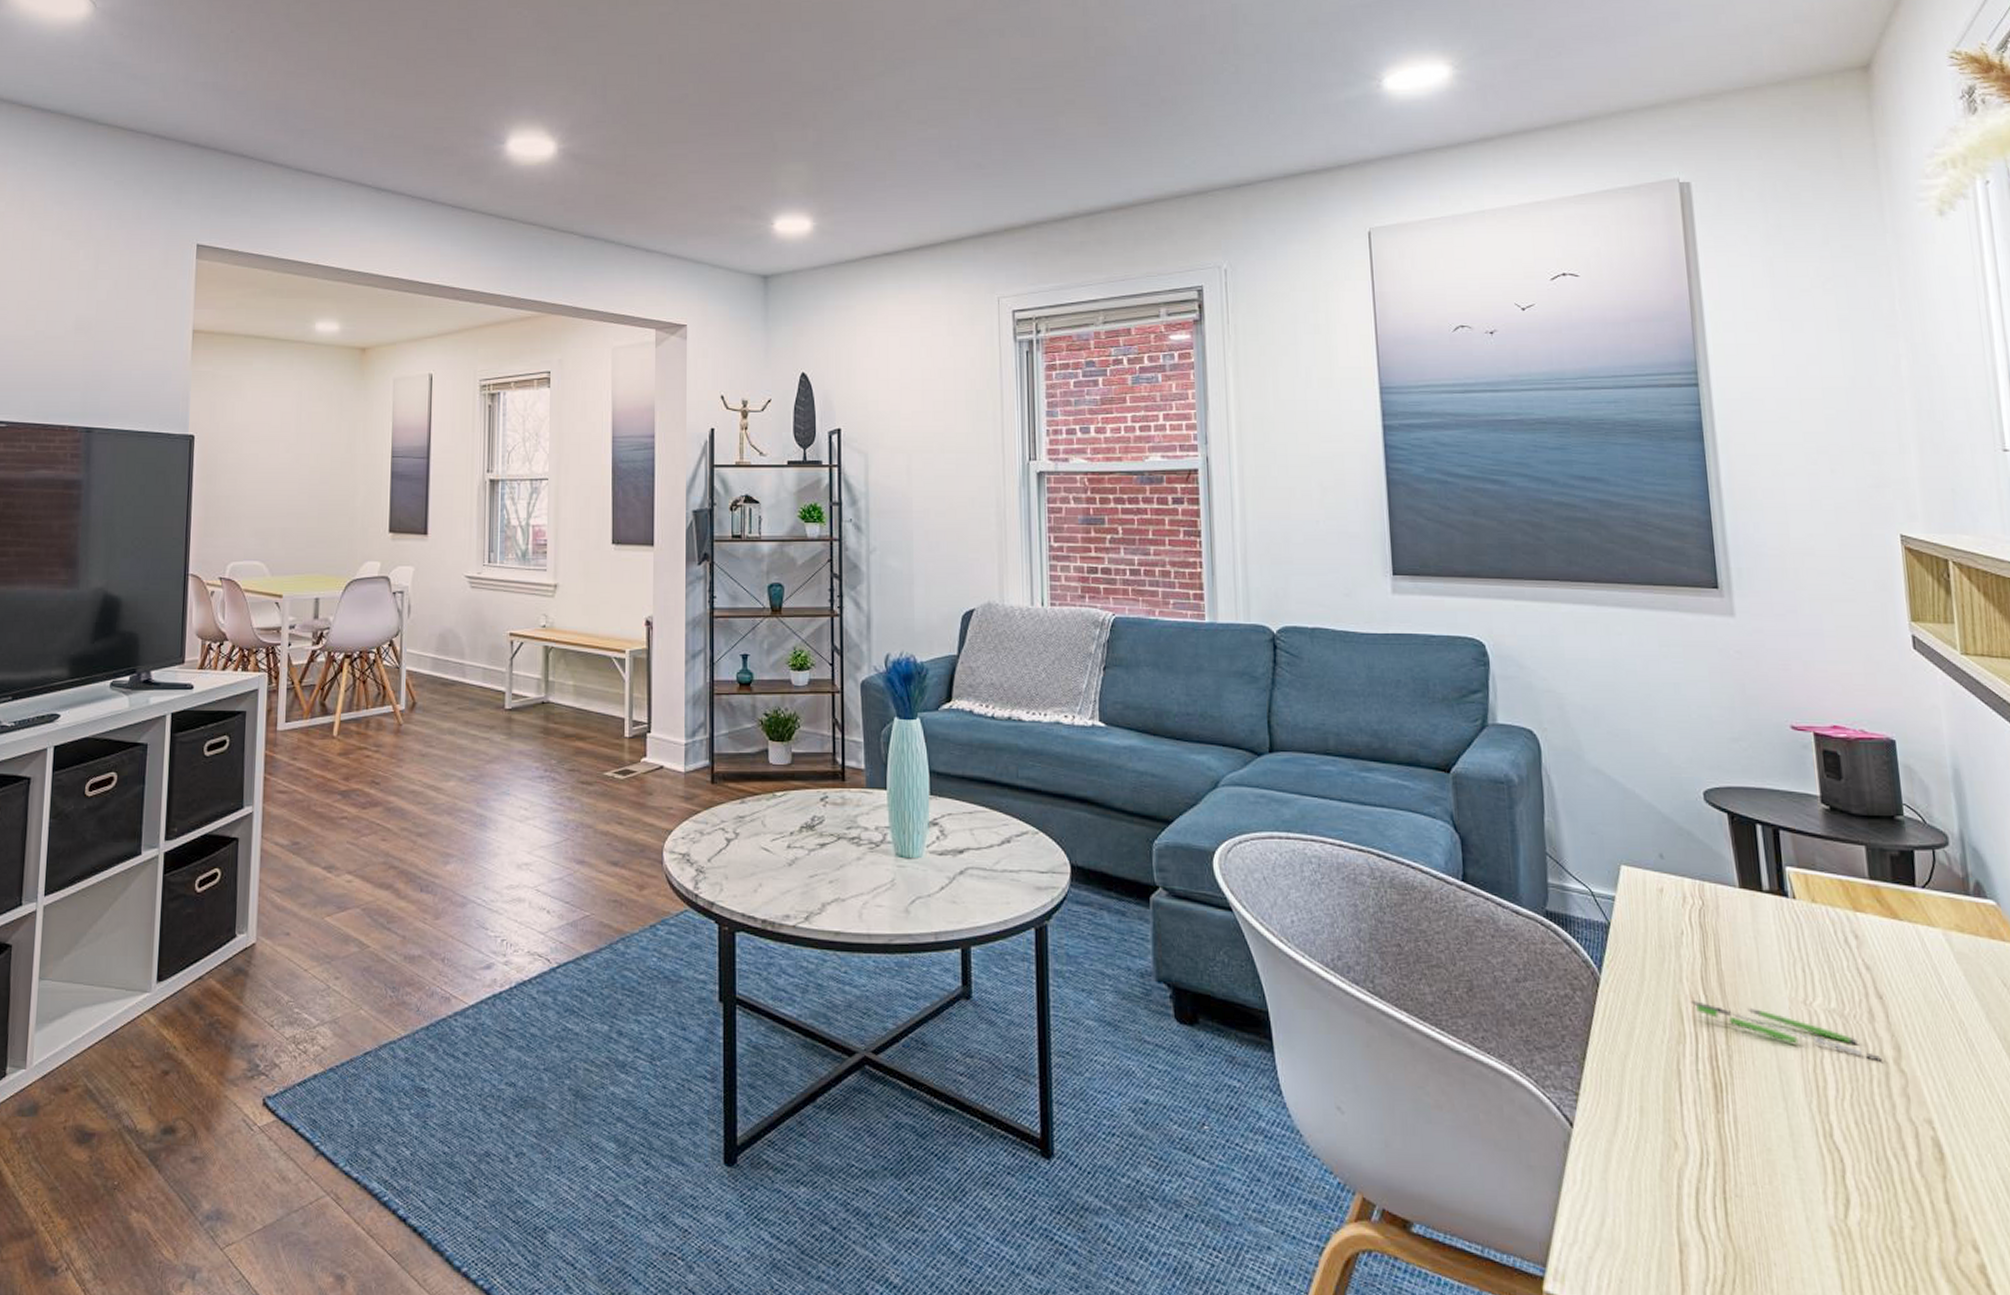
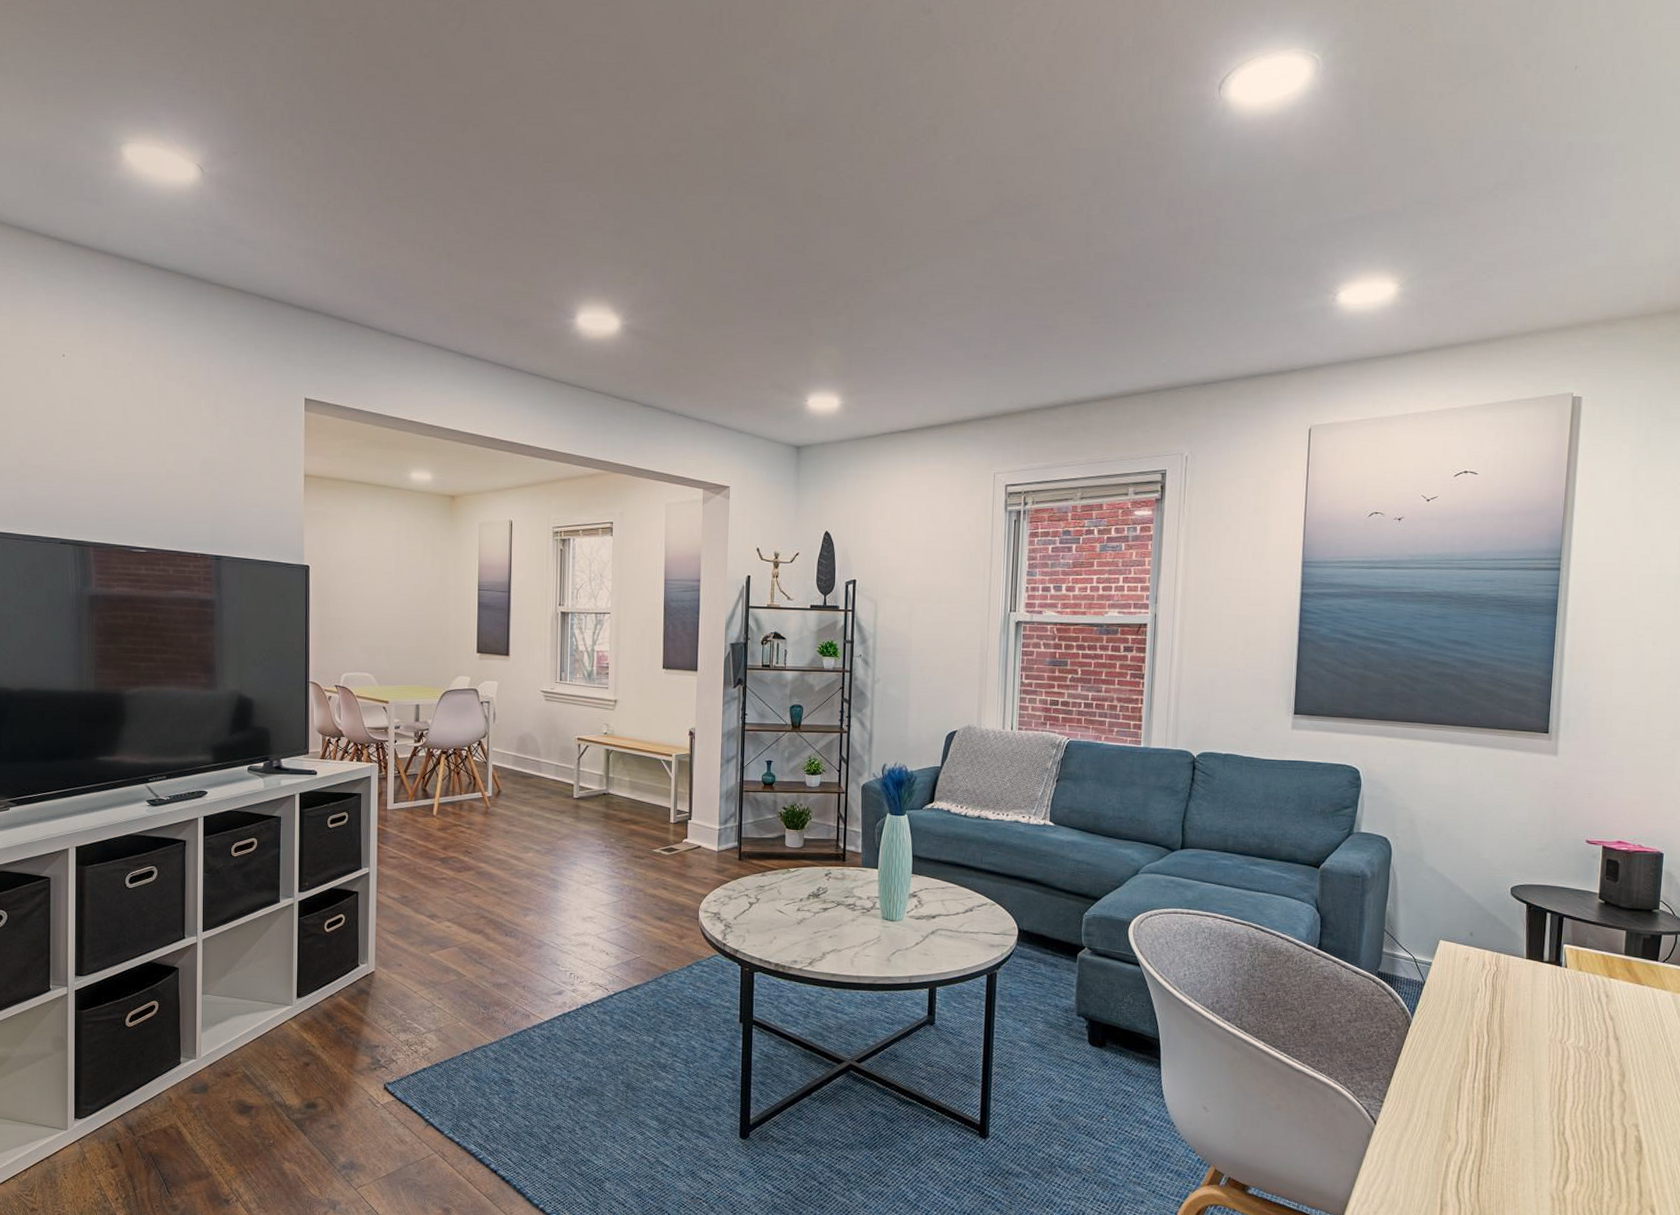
pen: present [1690,1001,1883,1062] -> none [1476,1038,1610,1084]

